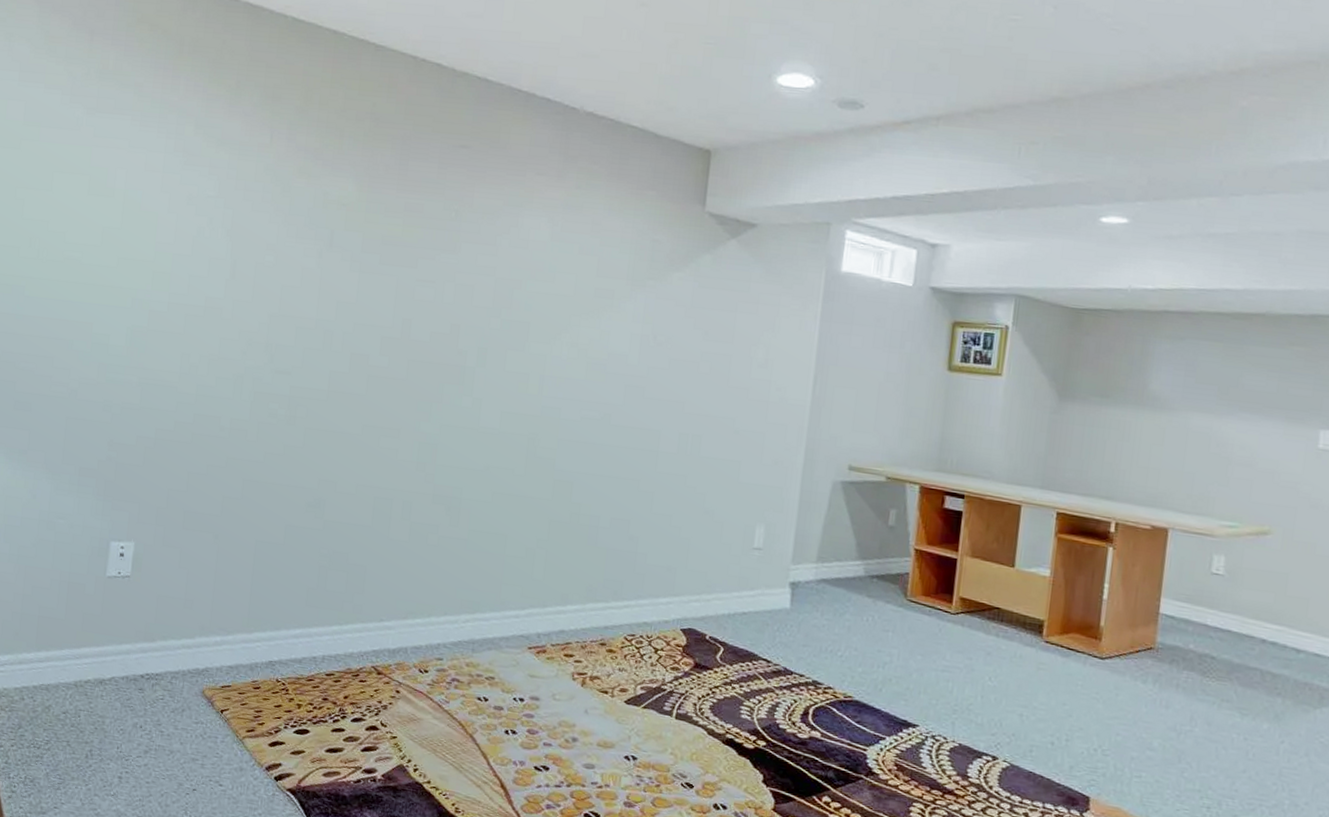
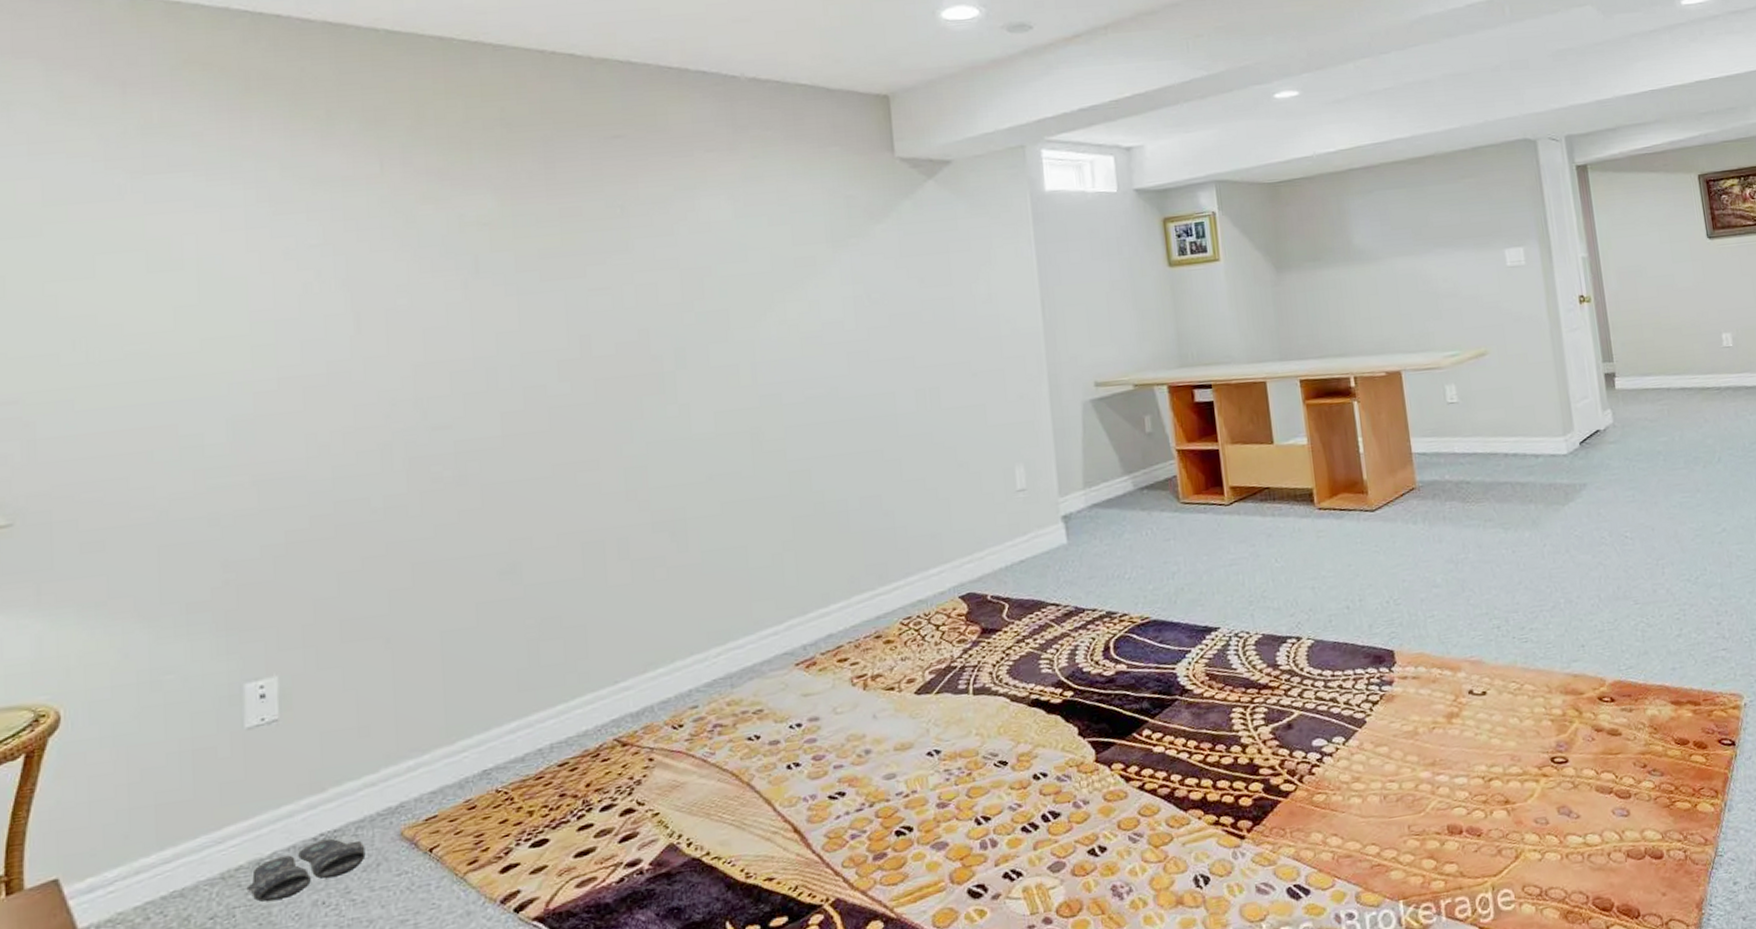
slippers: none [90,678,176,715] -> present [246,838,365,902]

